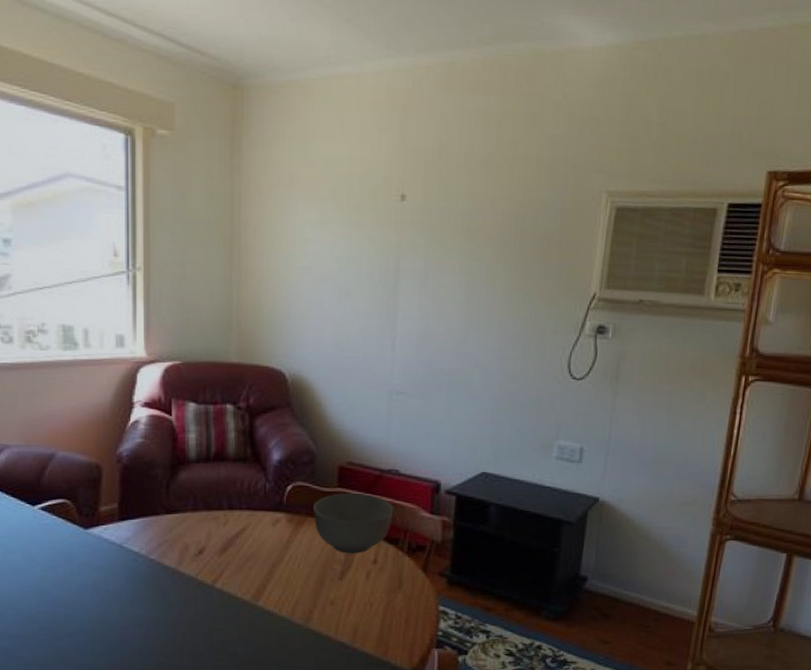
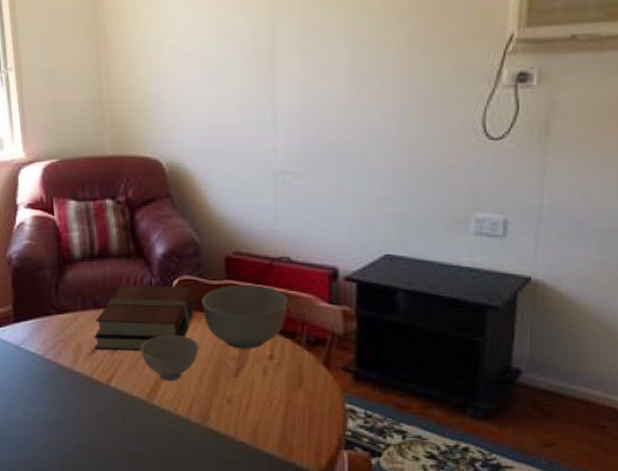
books: none [201,488,307,553] -> present [93,285,195,351]
bowl: none [249,538,307,583] -> present [140,335,199,382]

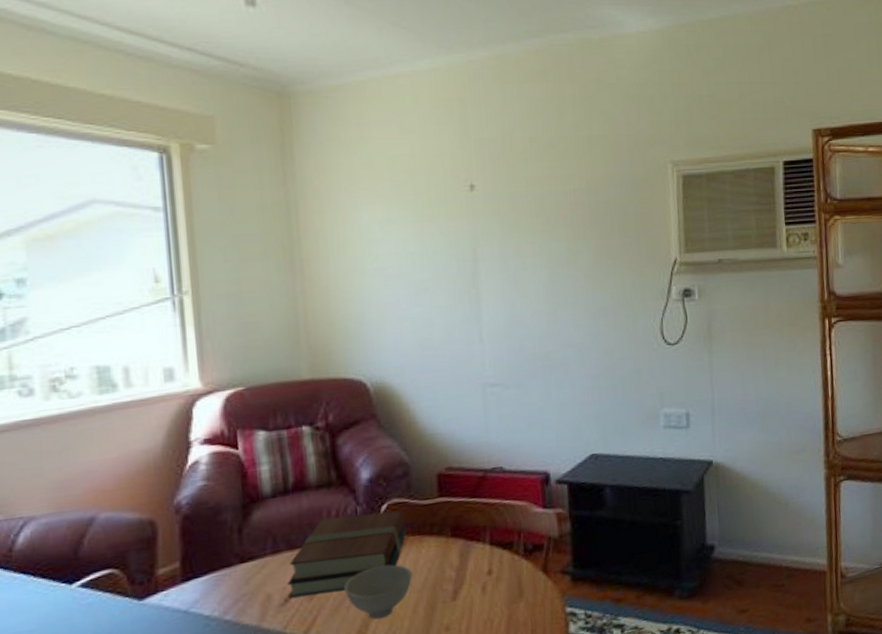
bowl: present [202,285,288,349] -> none [413,499,504,570]

